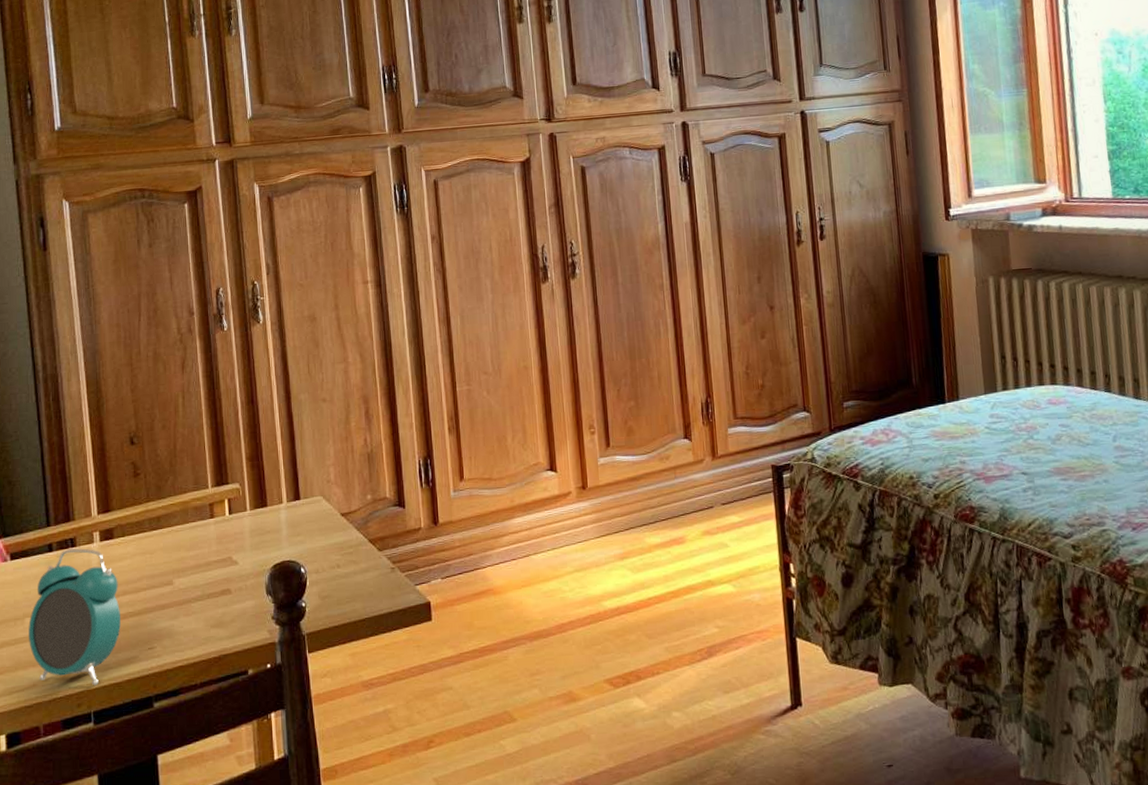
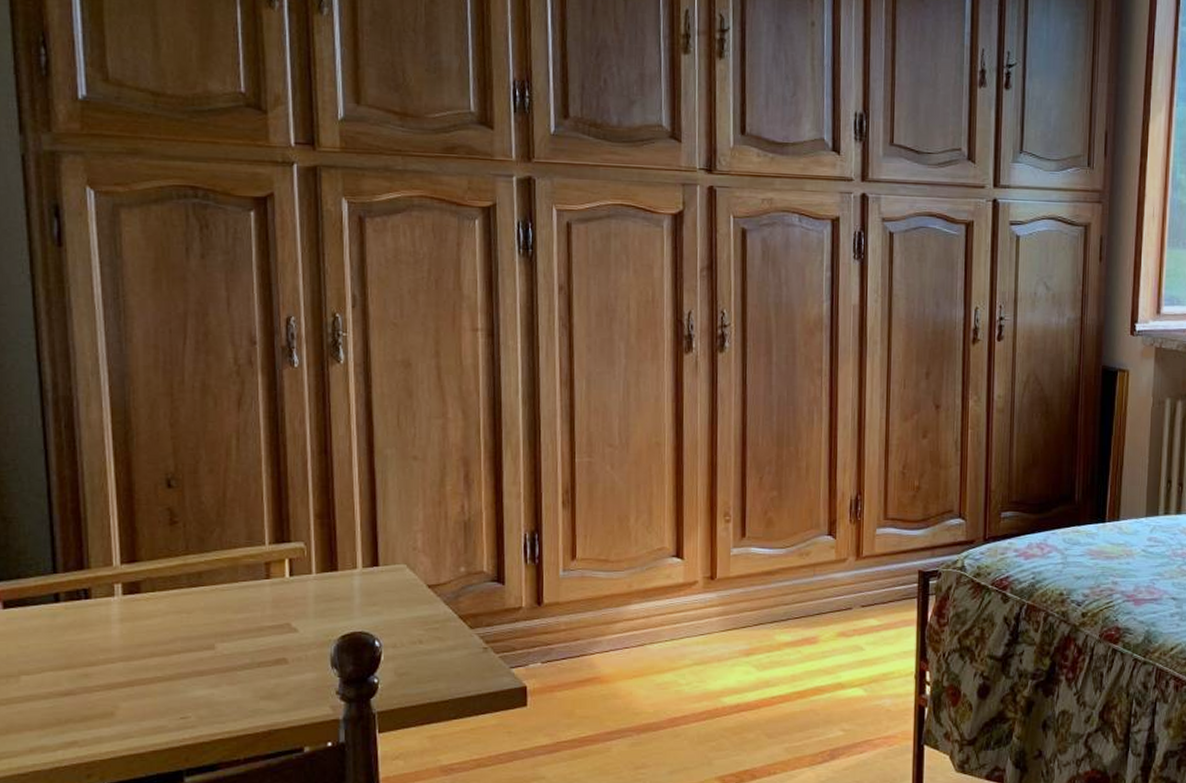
alarm clock: present [28,548,121,686] -> none [25,600,146,756]

